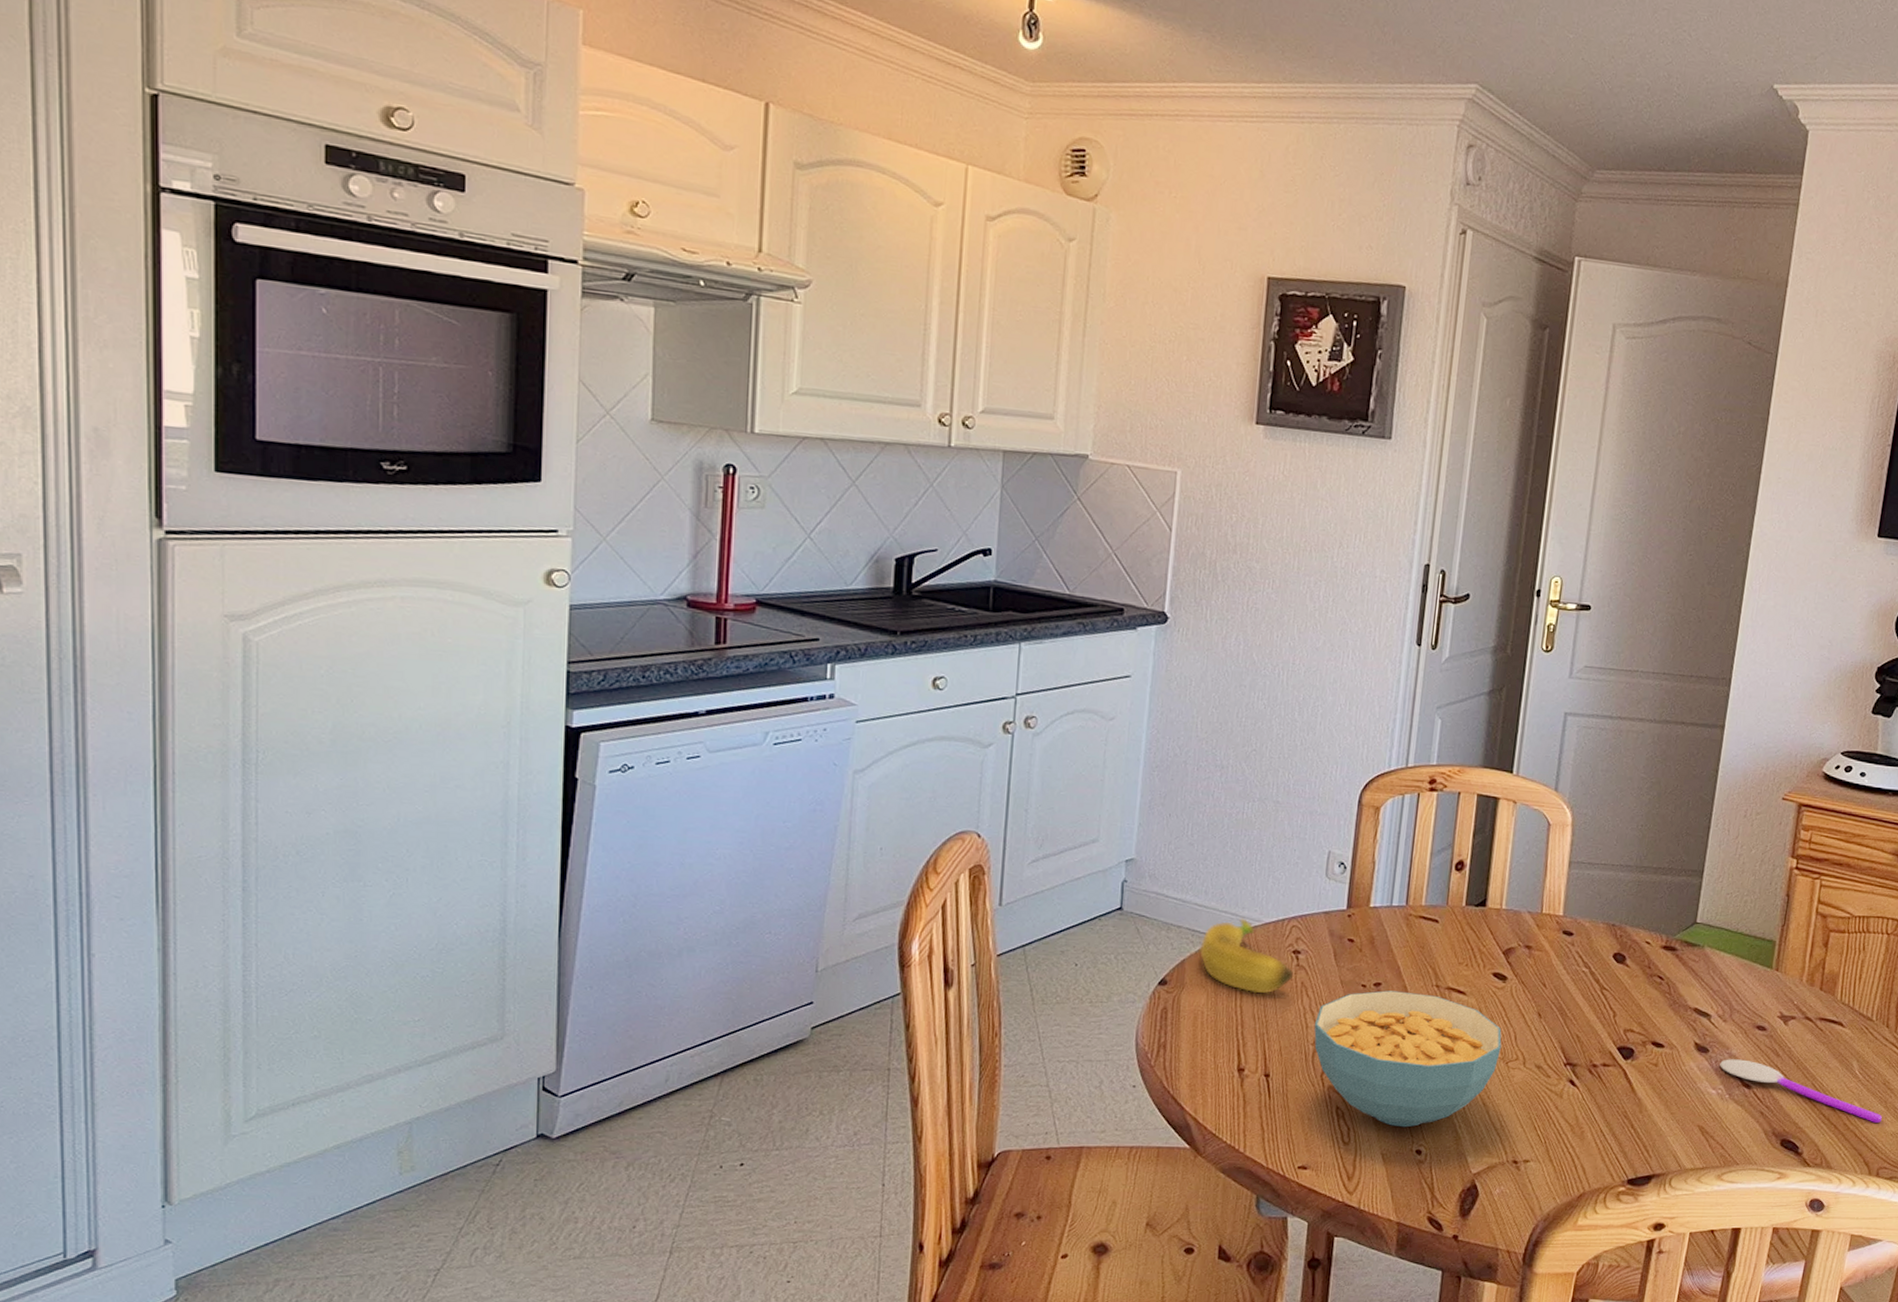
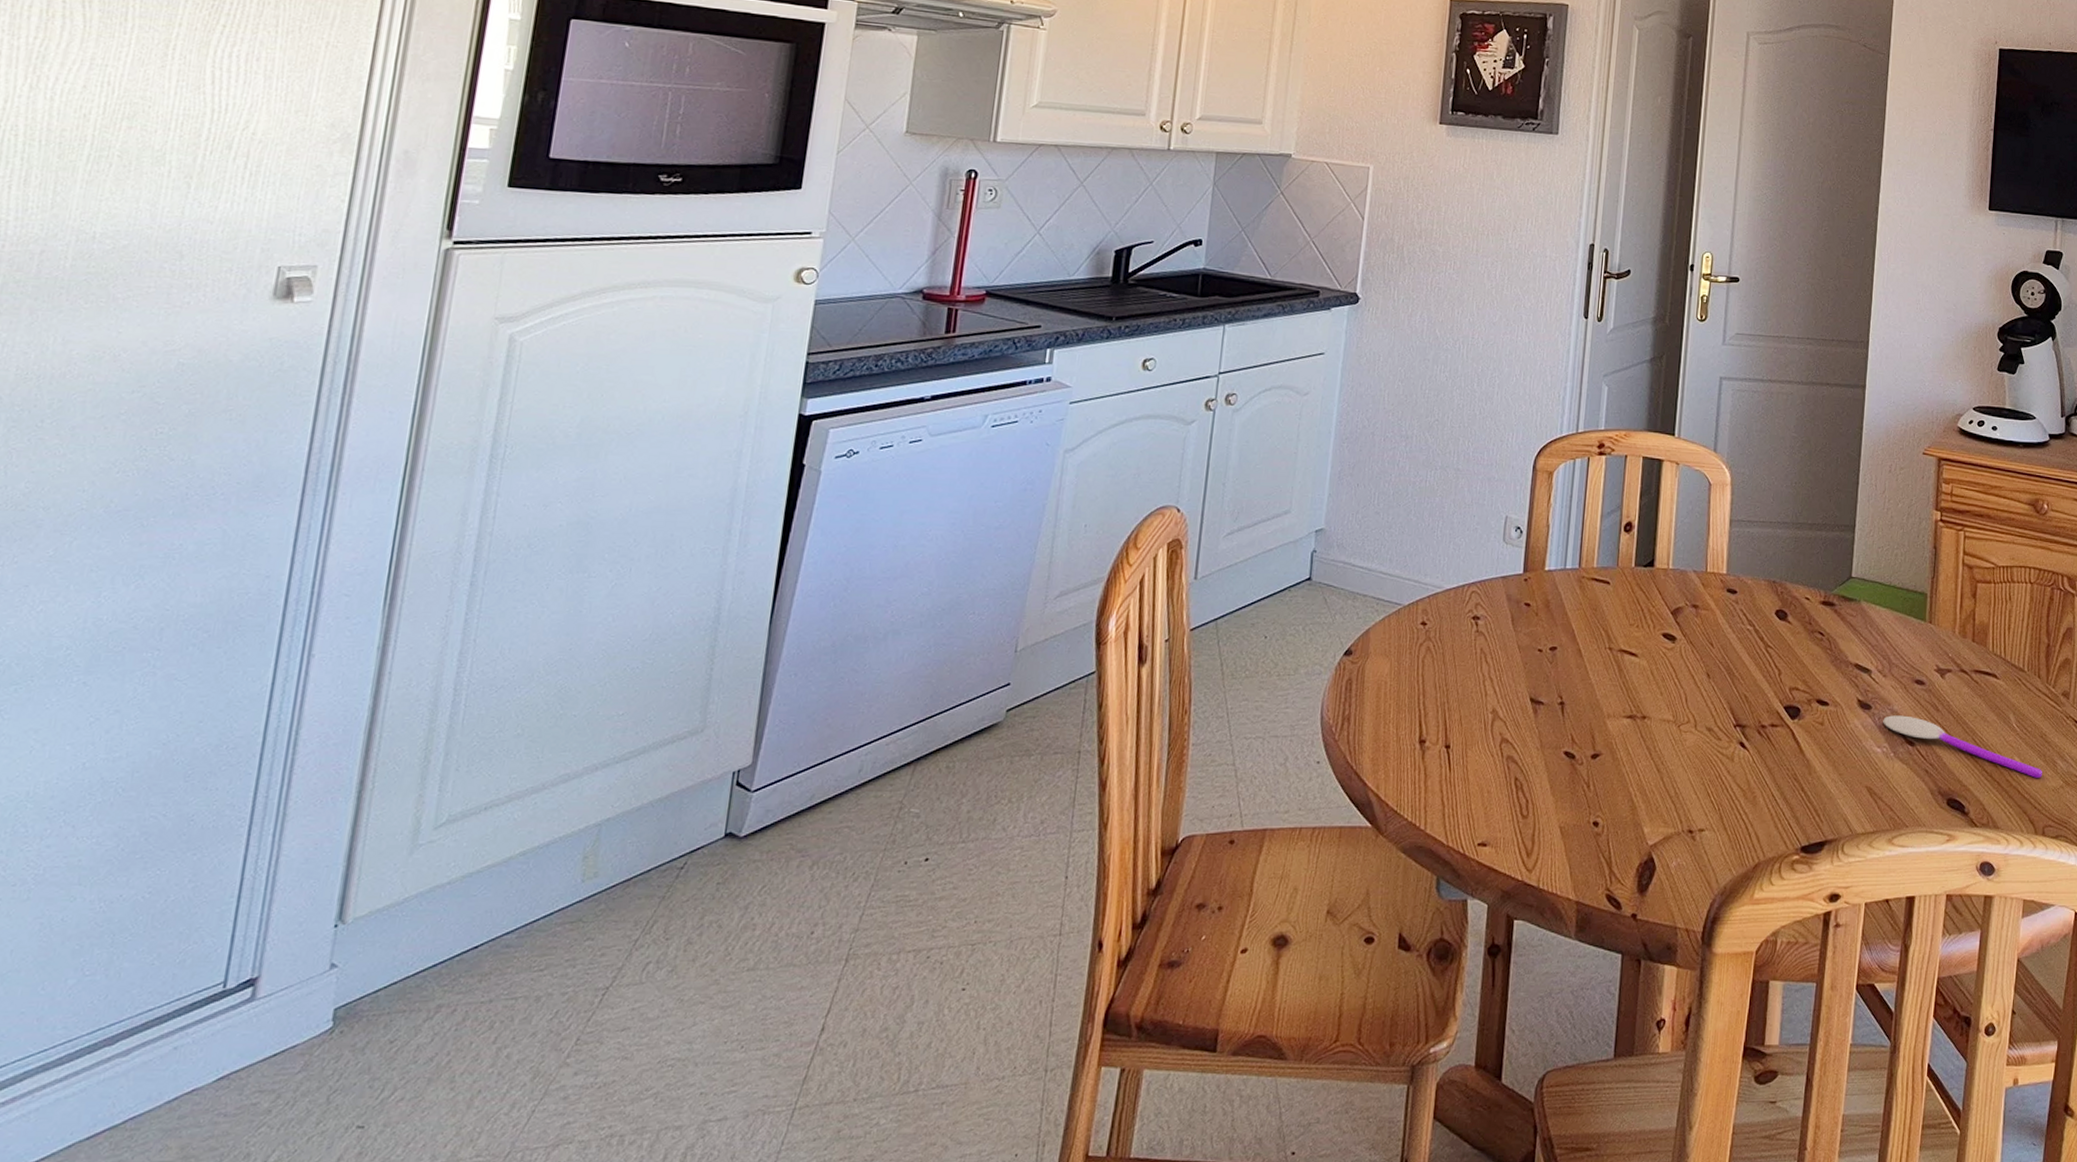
banana: present [1200,918,1293,994] -> none [1384,585,1473,662]
cereal bowl: present [1314,990,1502,1128] -> none [1492,655,1673,798]

